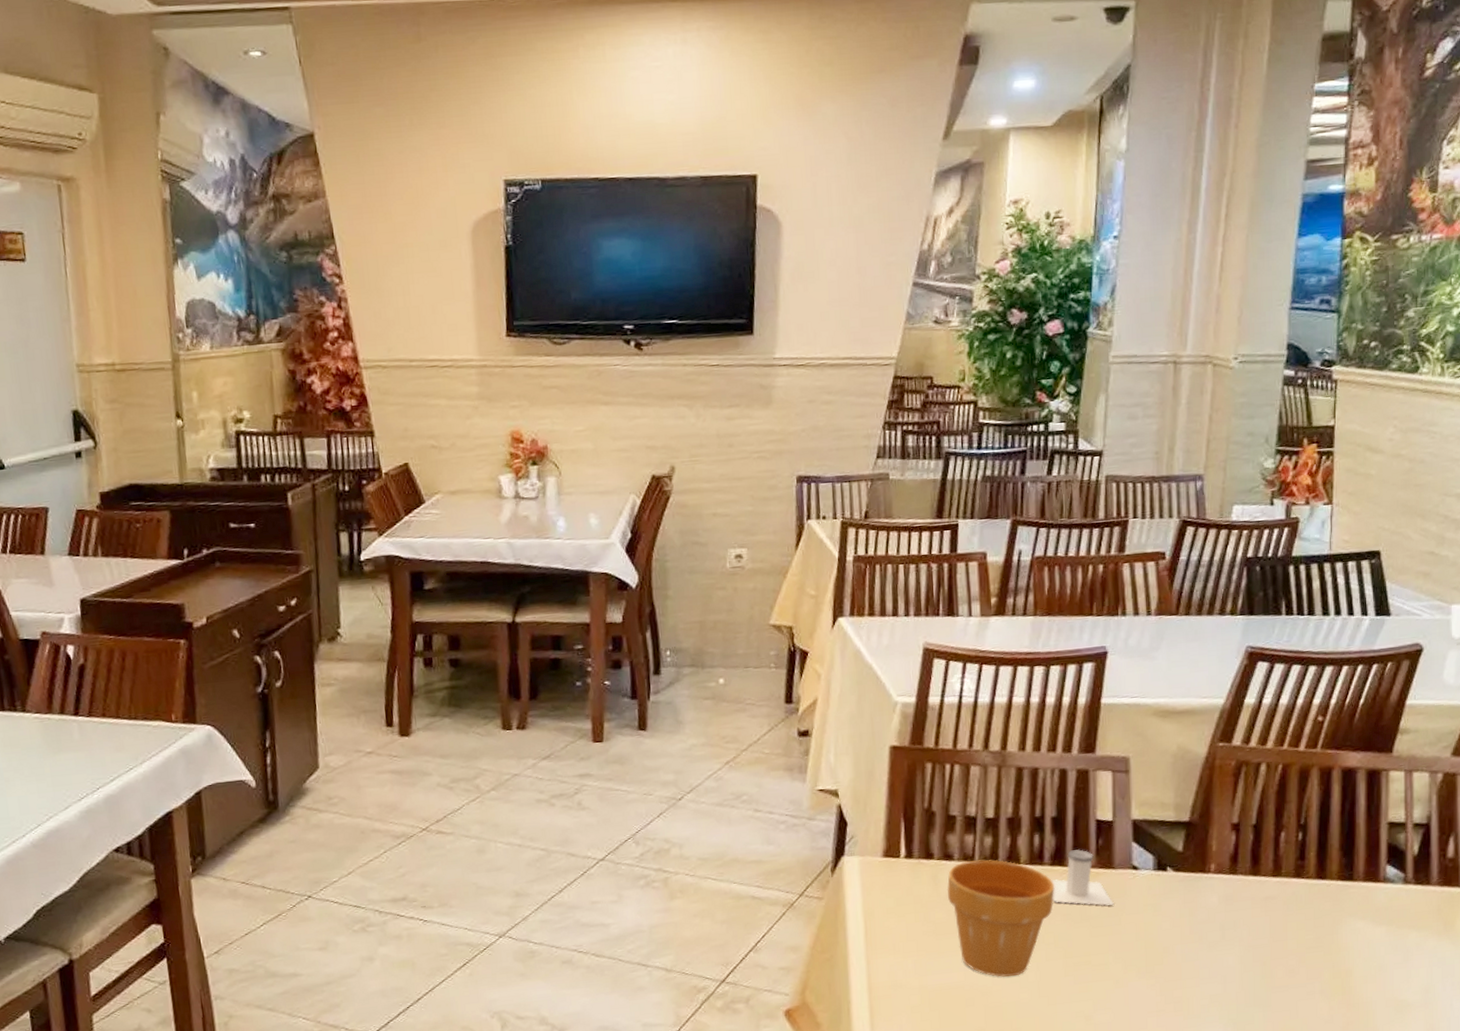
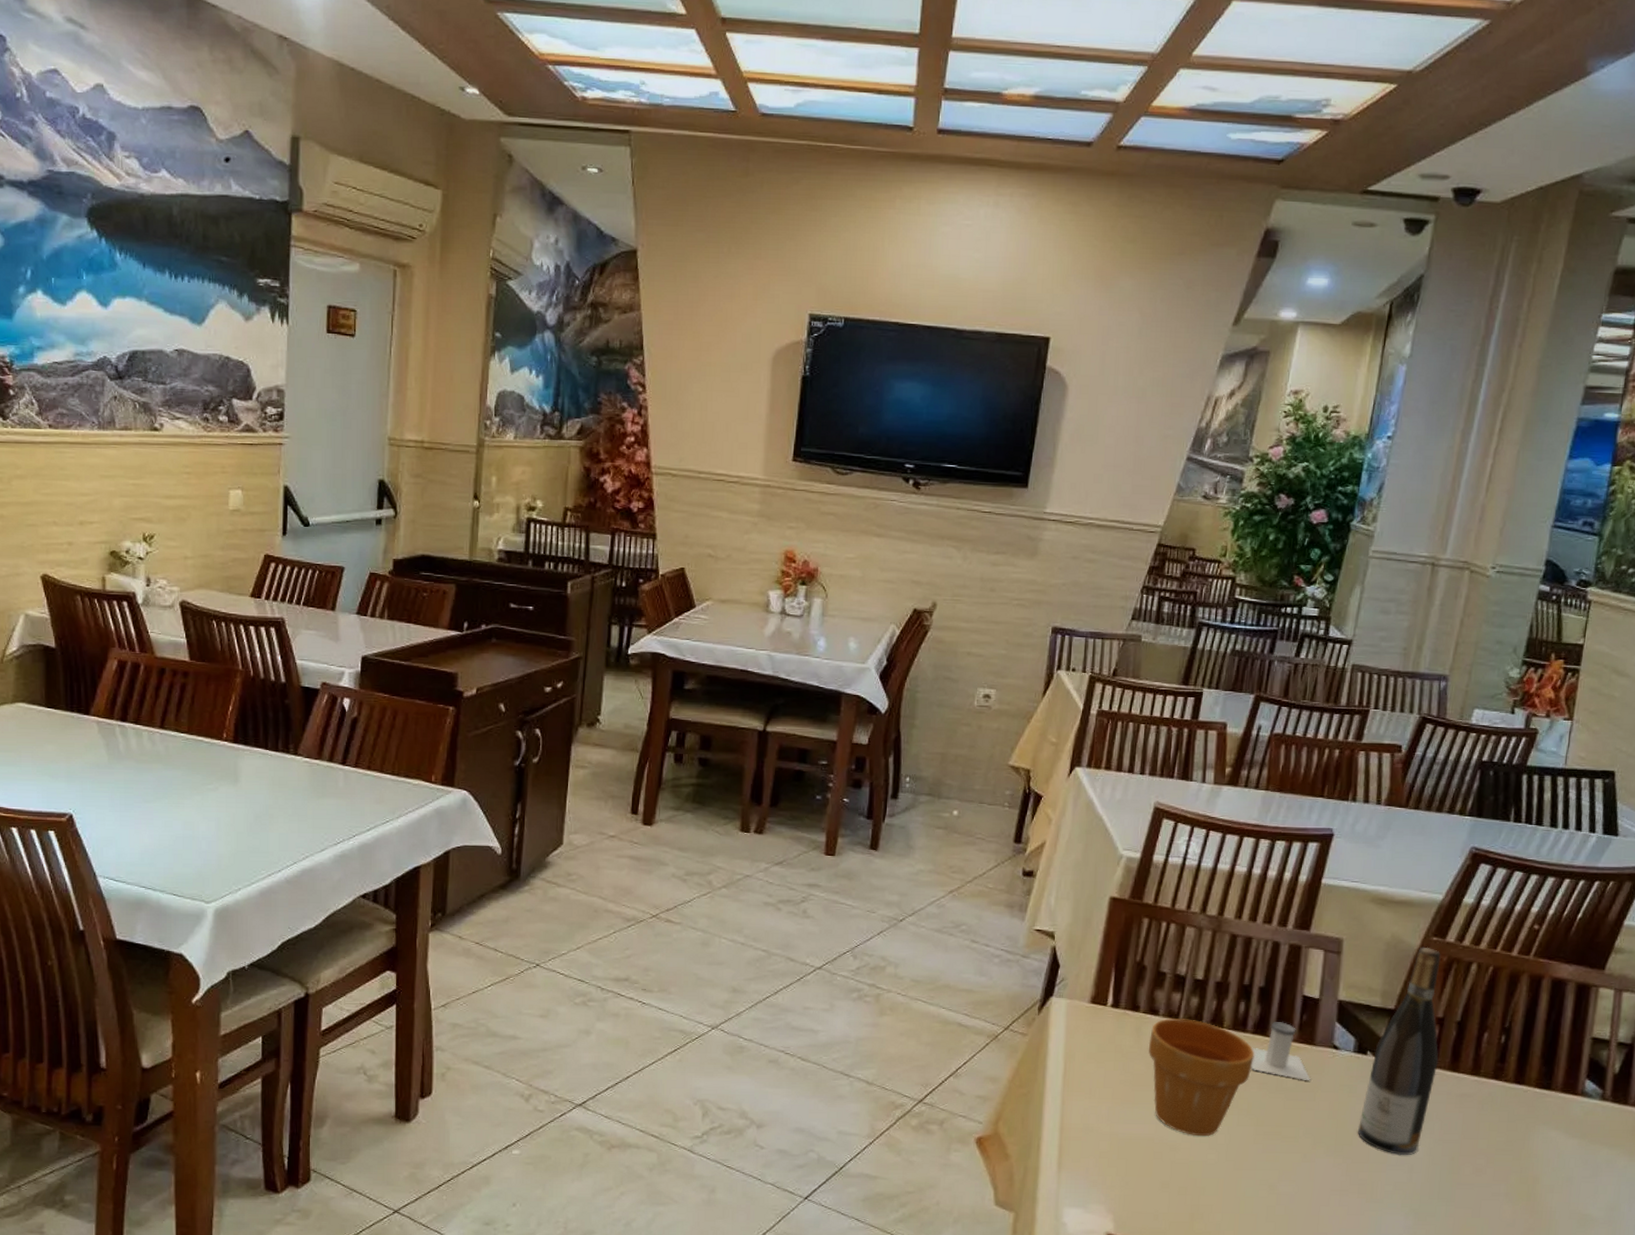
wine bottle: none [1167,753,1239,968] -> present [1358,946,1441,1156]

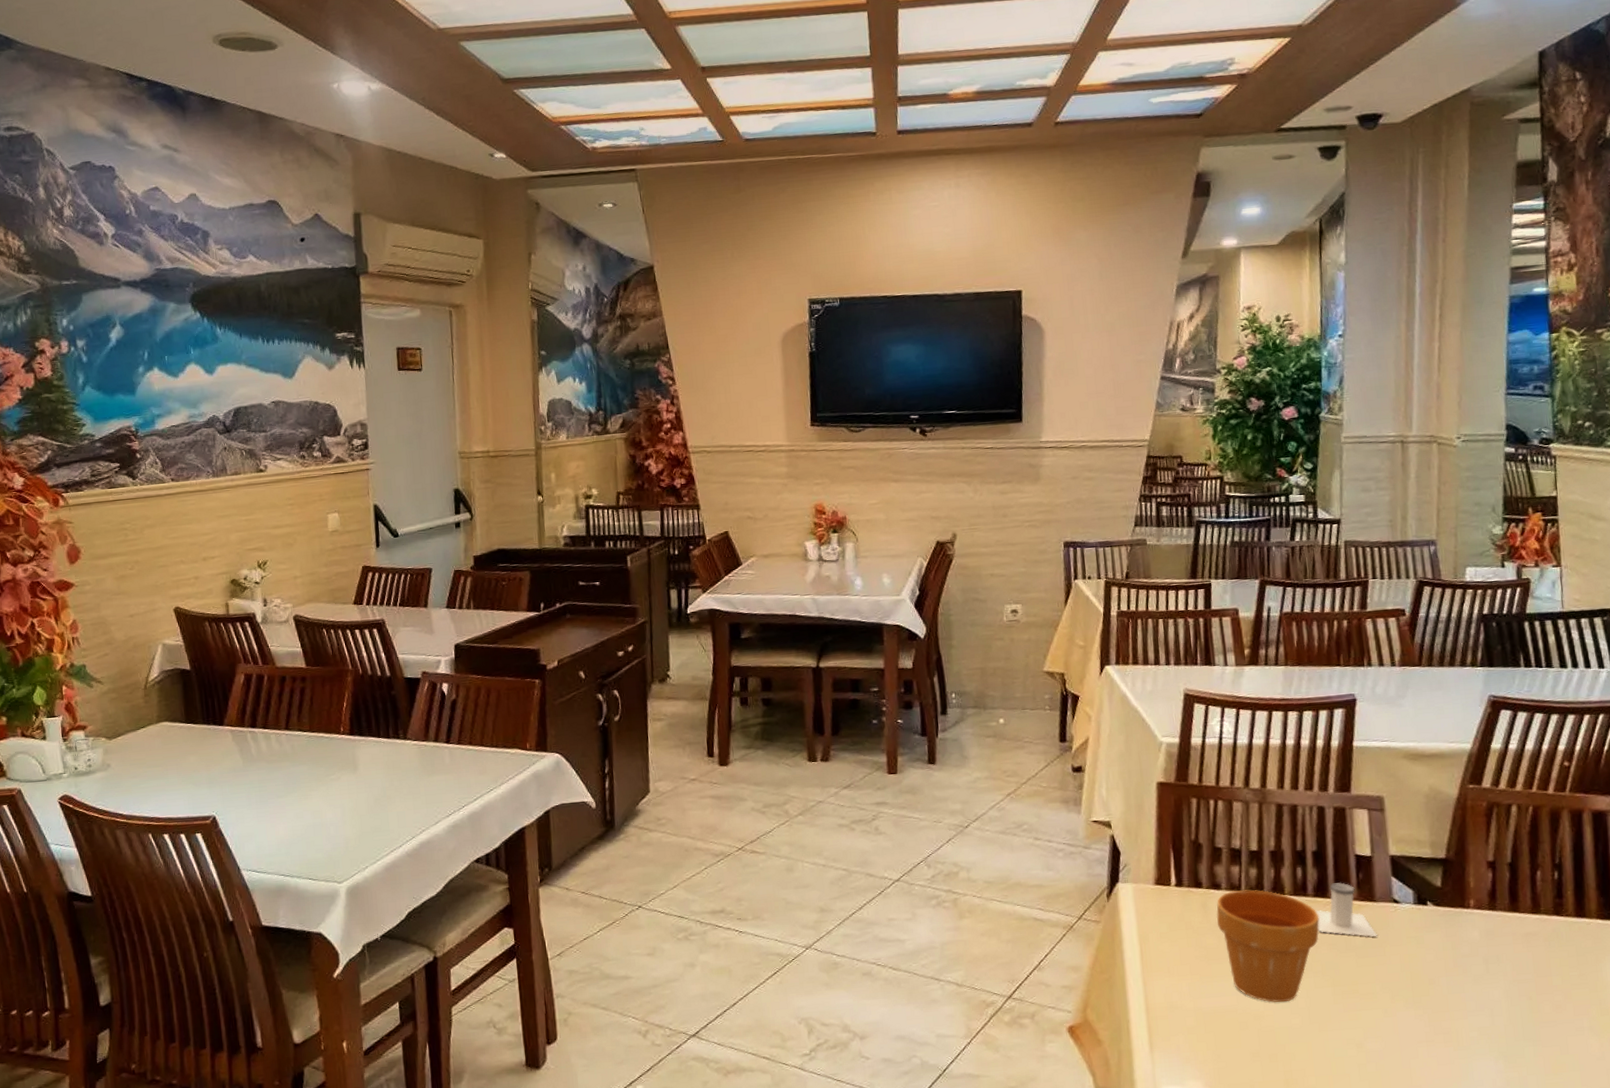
wine bottle: present [1358,946,1441,1156] -> none [1432,794,1498,1001]

